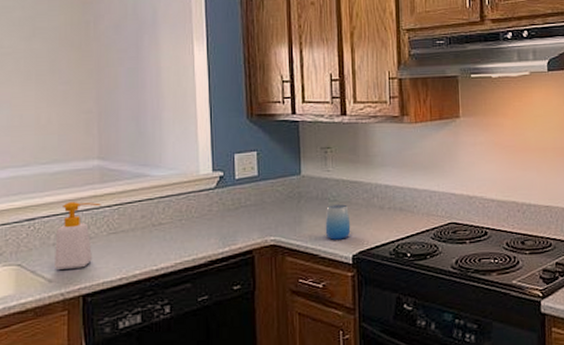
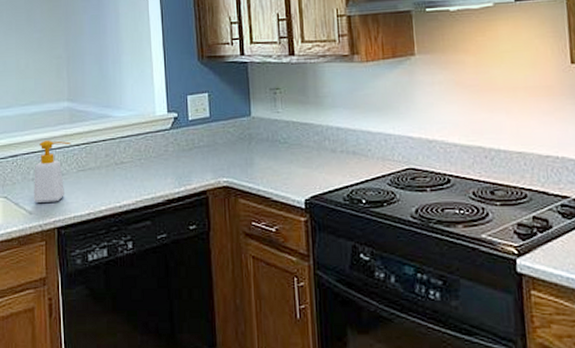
cup: present [325,204,351,240] -> none [276,146,303,183]

